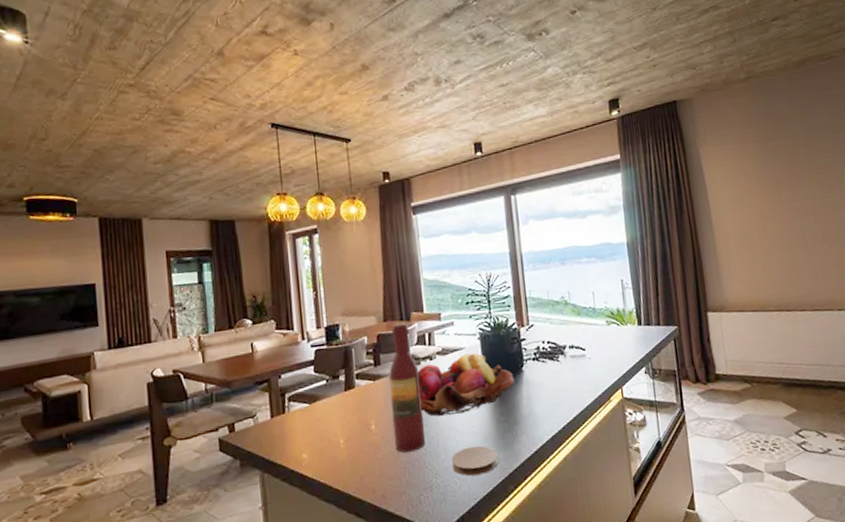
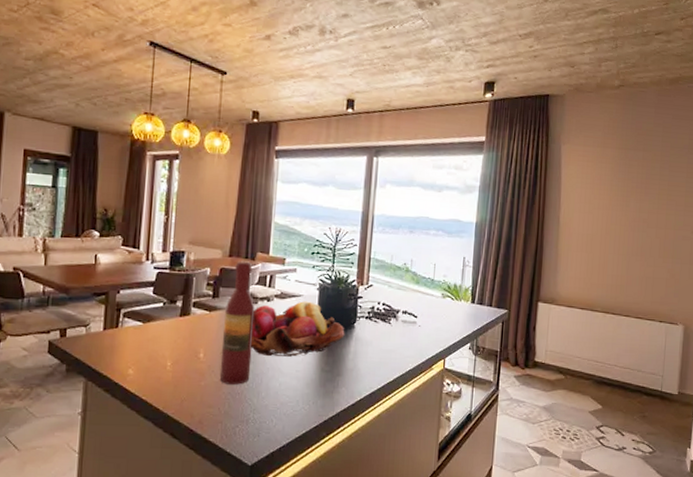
coaster: present [451,445,499,476] -> none [271,389,317,417]

